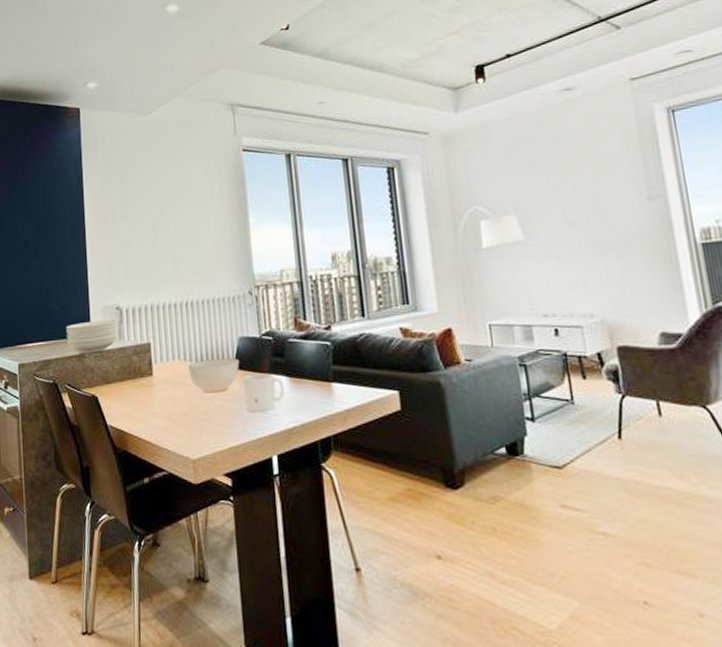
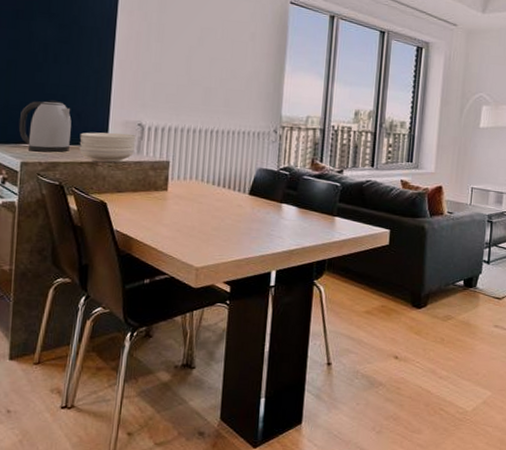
kettle: none [13,296,58,352] -> present [18,100,72,153]
bowl: present [188,357,240,393] -> none [204,183,255,213]
mug: present [243,373,285,412] -> none [253,201,293,234]

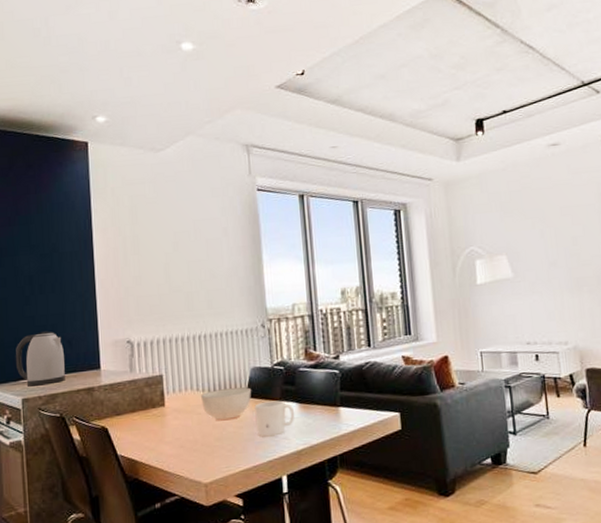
bowl: present [78,132,137,163] -> none [73,352,128,388]
bowl: none [204,183,255,213] -> present [201,387,252,421]
mug: none [253,201,293,234] -> present [254,400,295,437]

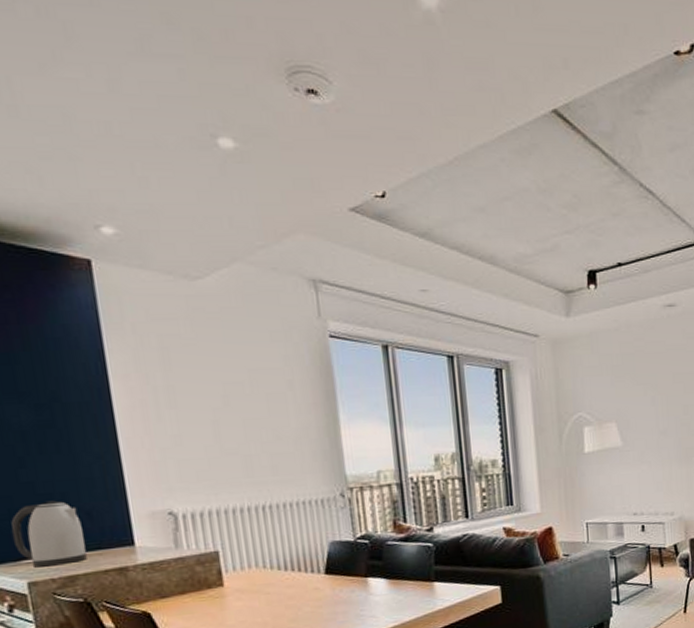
bowl: present [201,387,252,421] -> none [269,563,332,601]
mug: present [254,400,295,437] -> none [335,576,384,616]

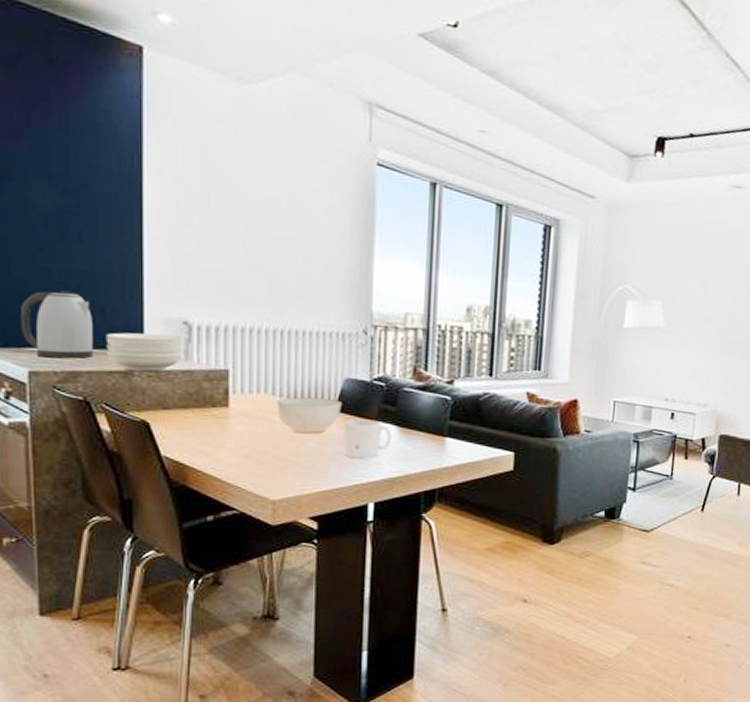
bowl: none [96,526,172,567] -> present [105,332,182,373]
bowl: none [269,563,332,601] -> present [277,397,343,434]
mug: none [335,576,384,616] -> present [343,419,393,459]

